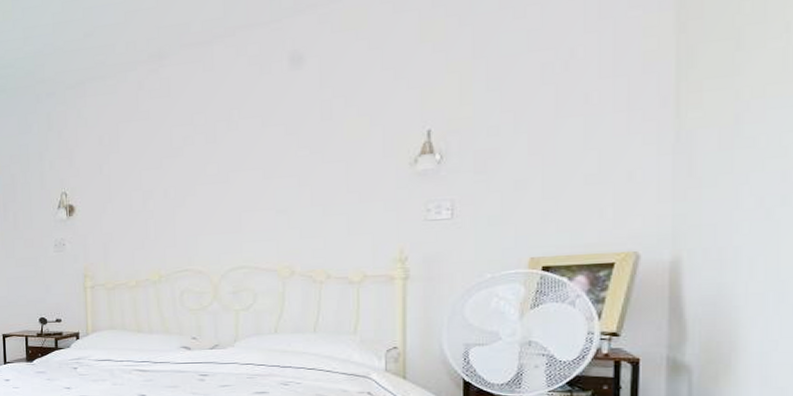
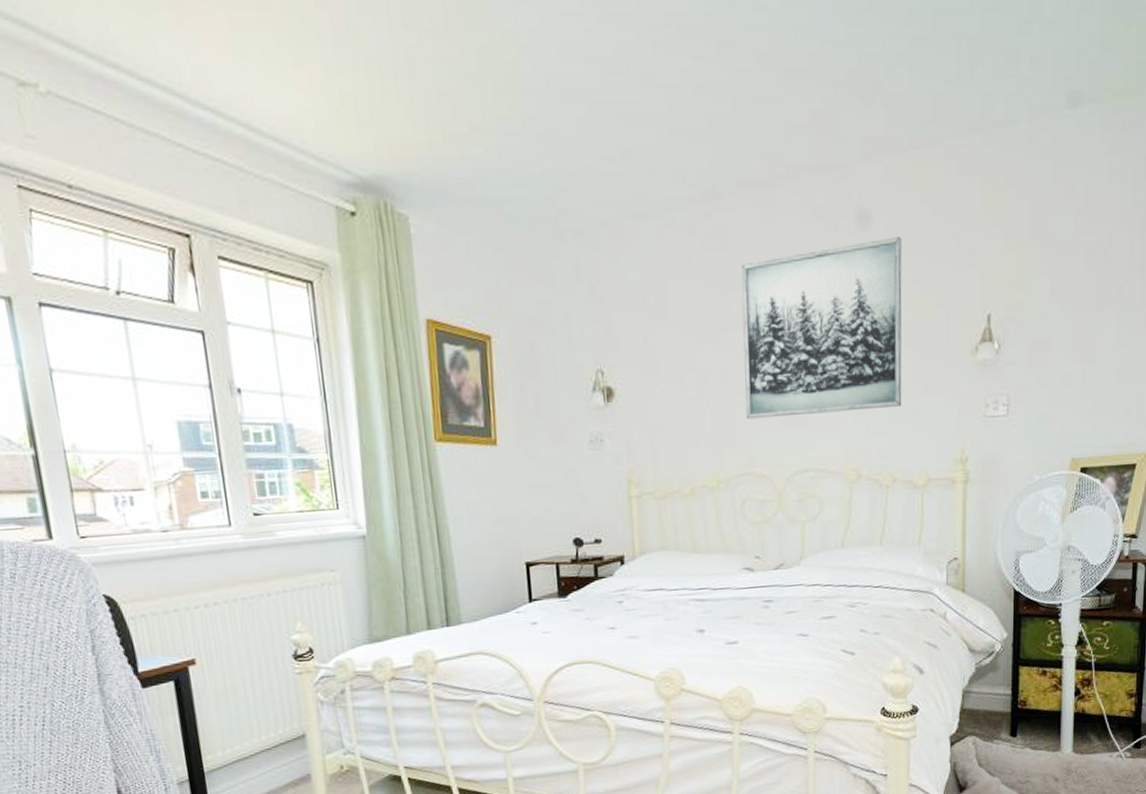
wall art: none [183,72,336,227] -> present [742,237,902,419]

